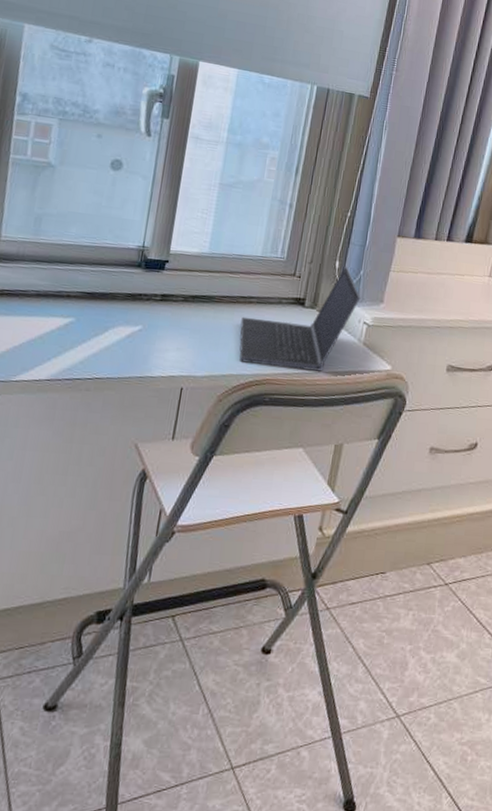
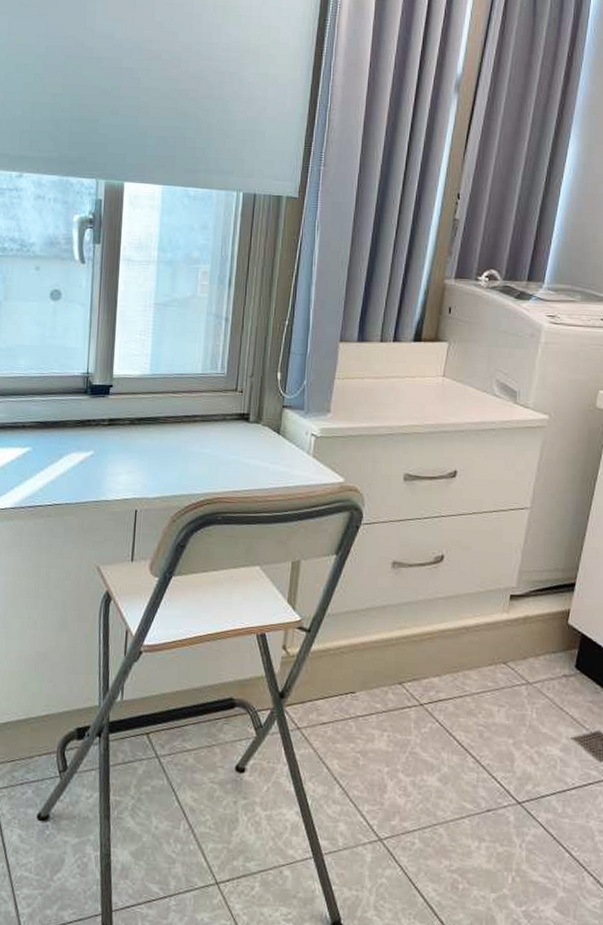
laptop computer: present [239,265,361,371] -> none [187,376,306,487]

